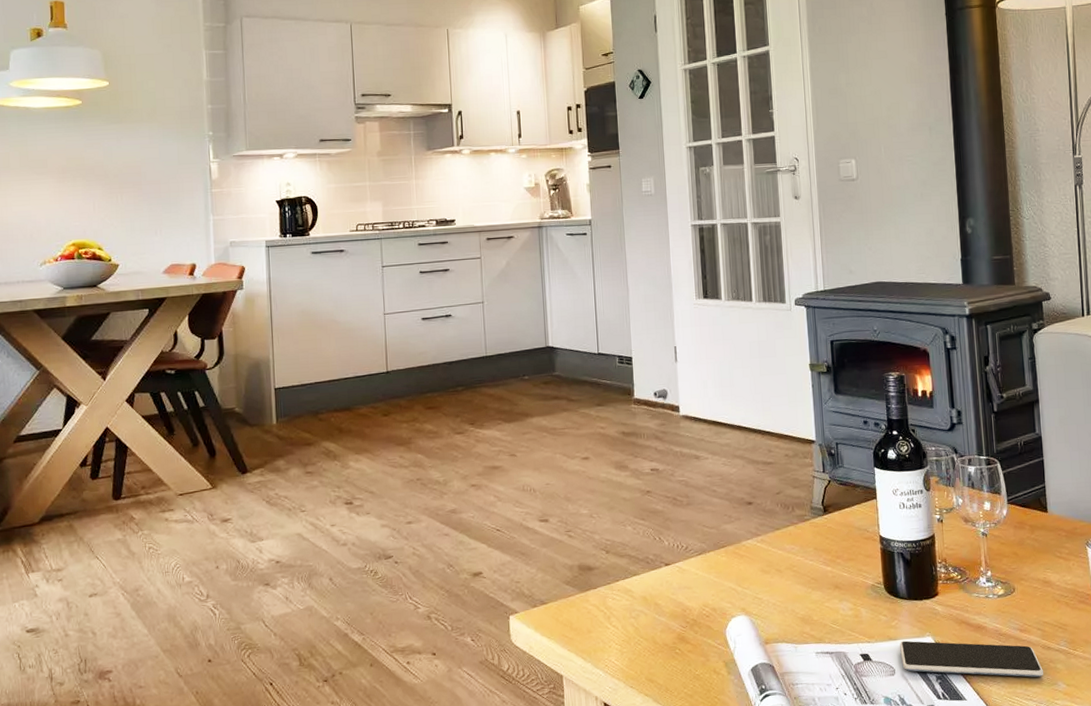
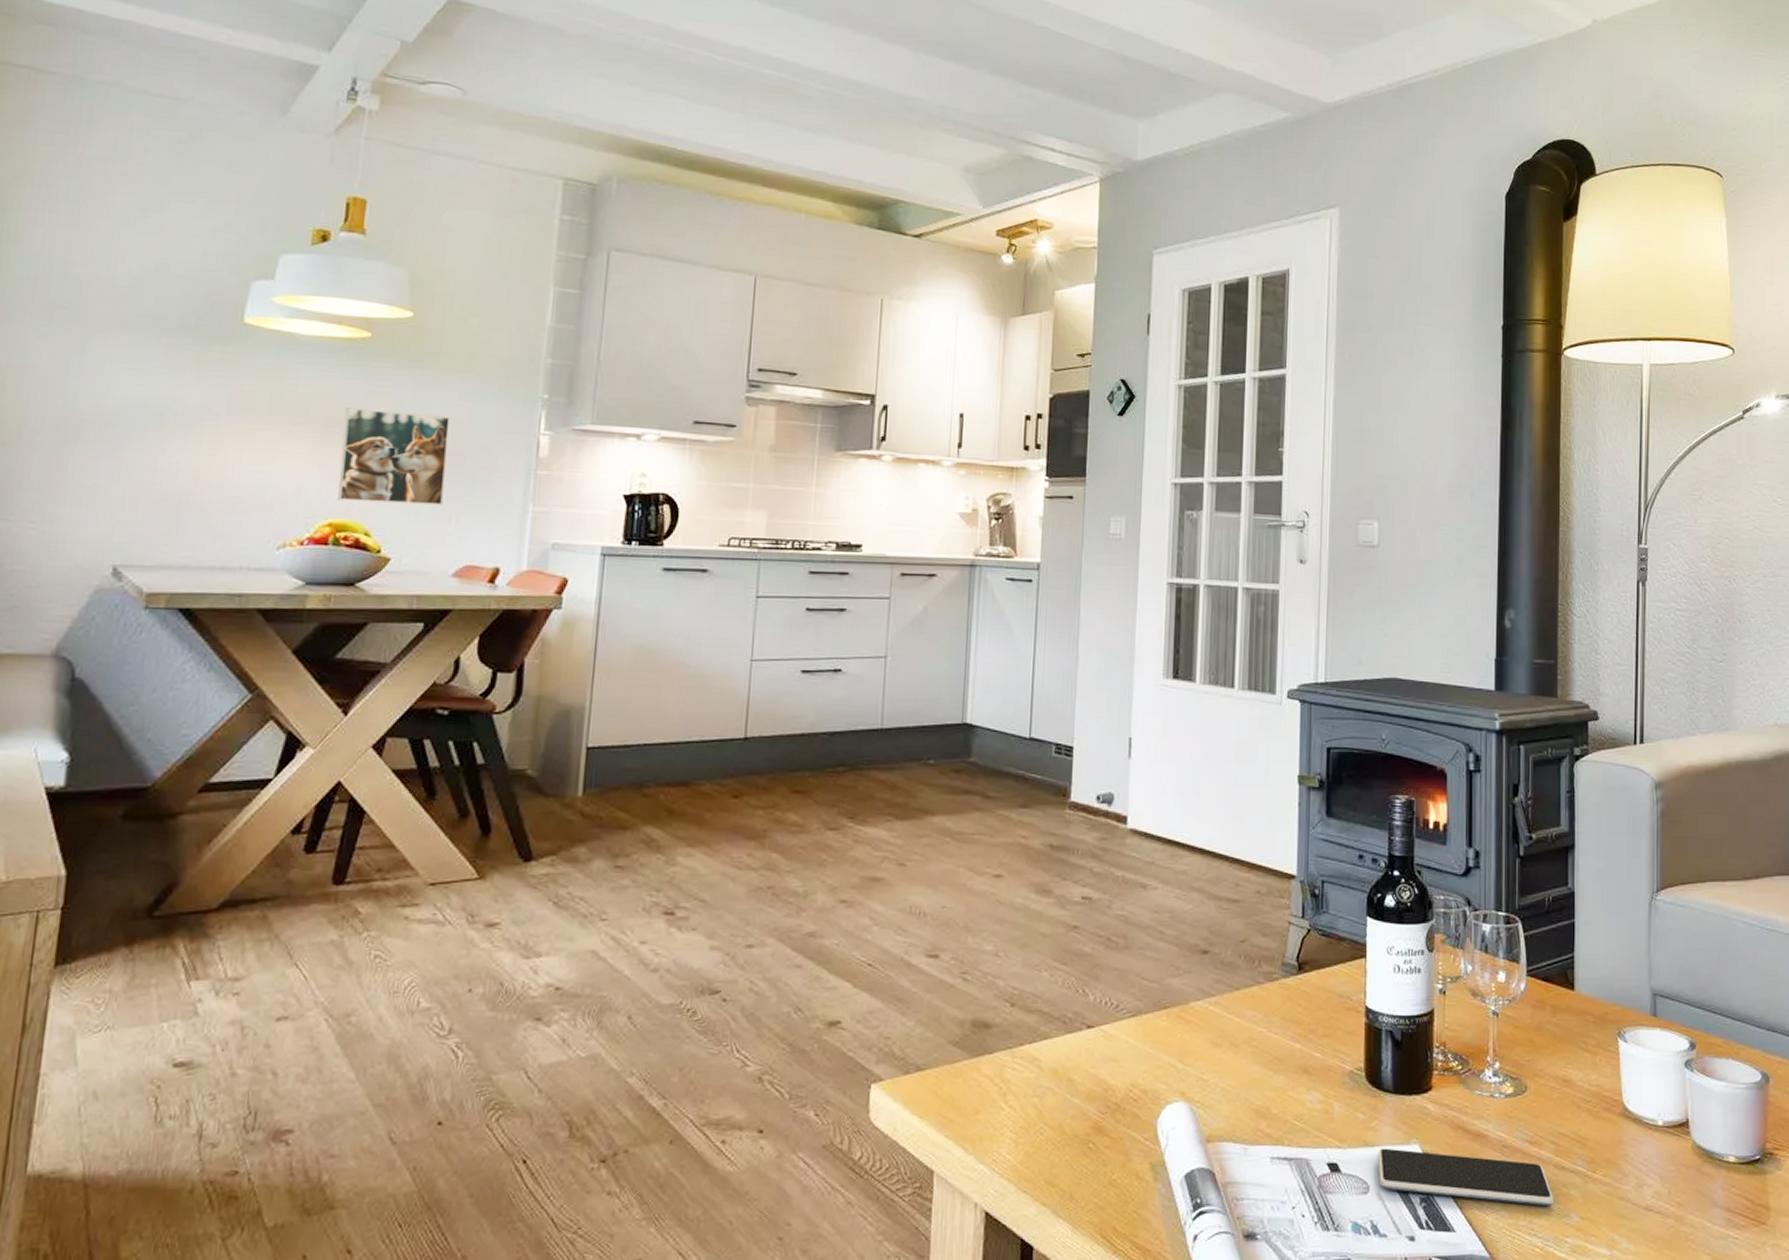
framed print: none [72,156,150,226] -> present [338,407,450,506]

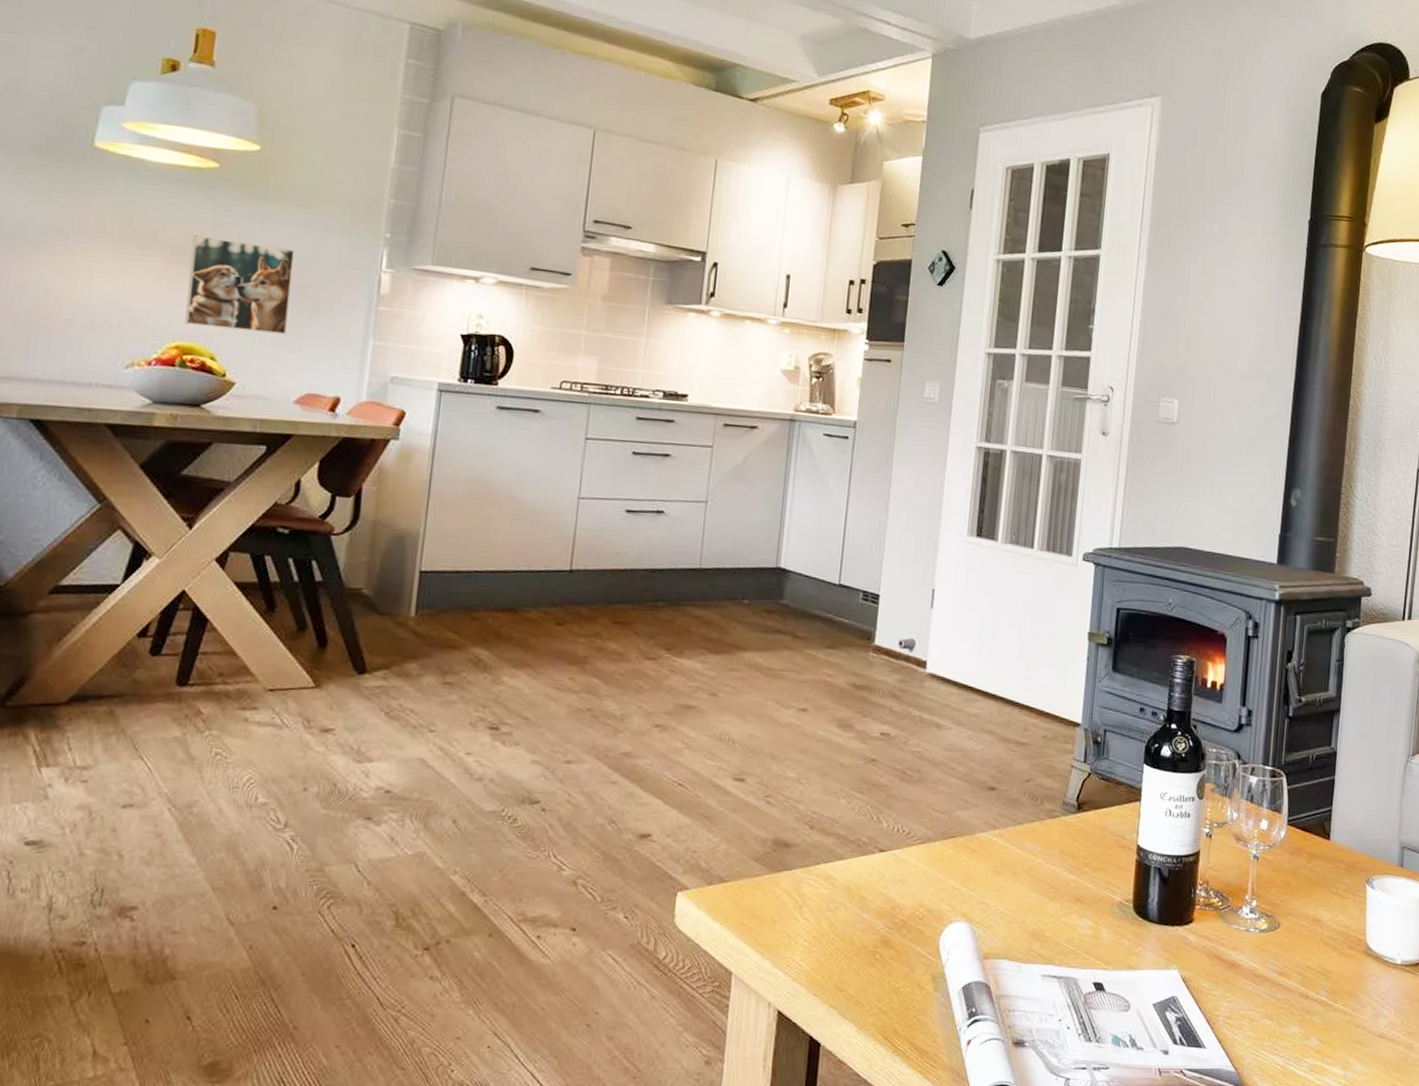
smartphone: present [1378,1148,1553,1206] -> none [1139,972,1297,1030]

